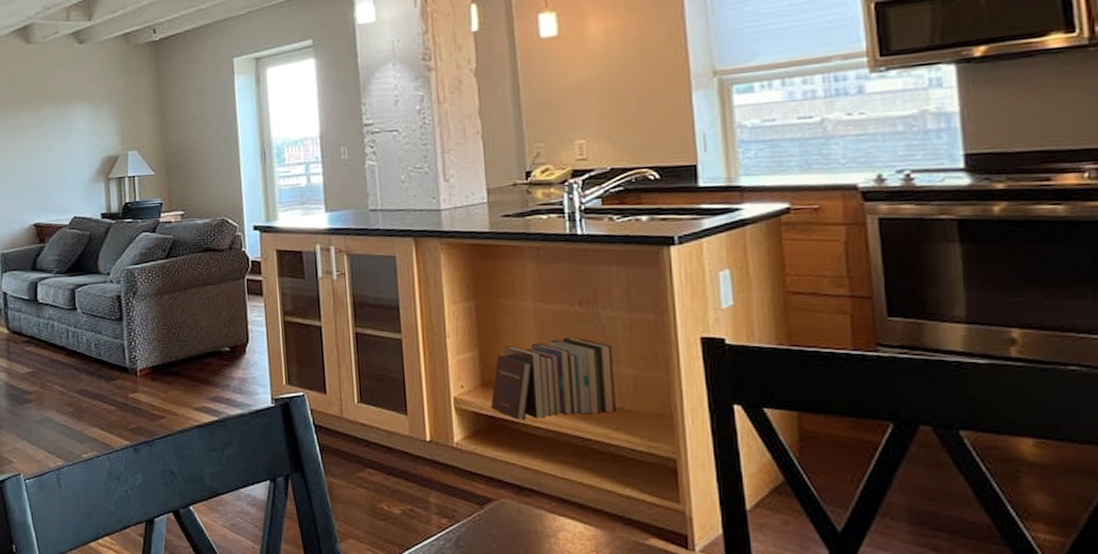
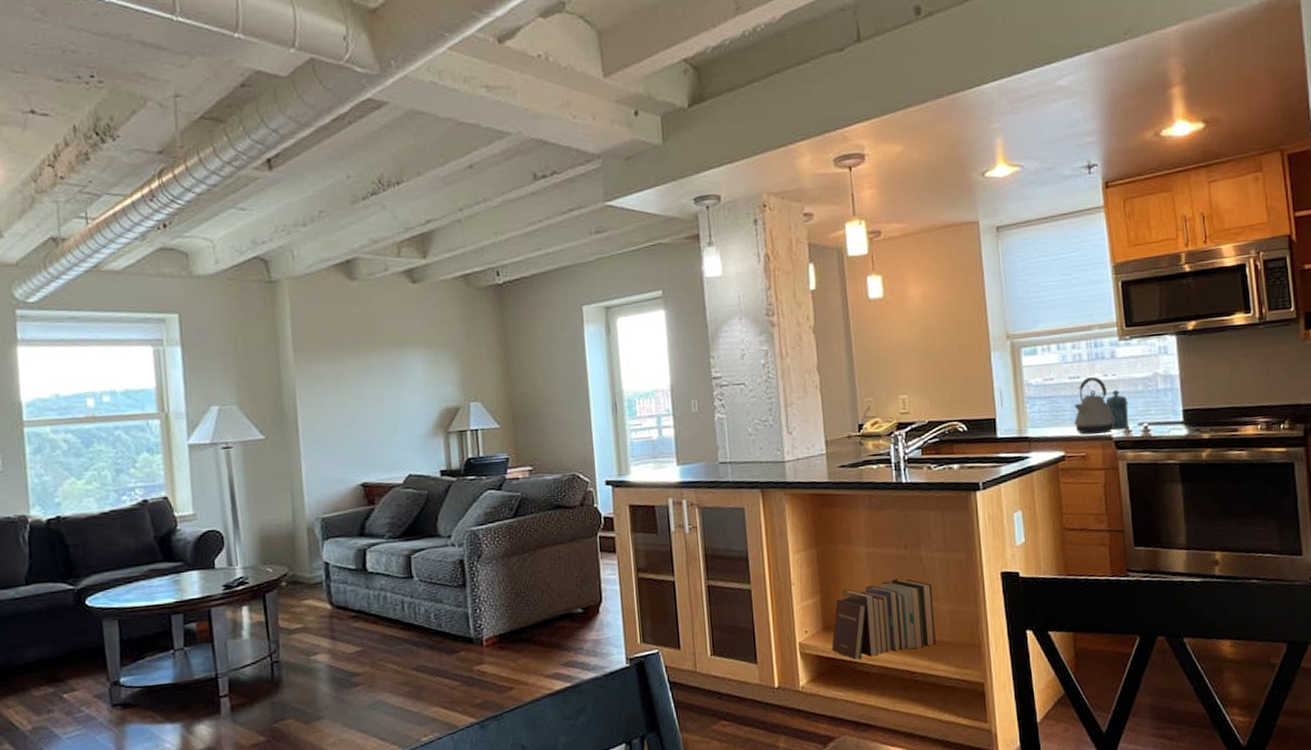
kettle: none [803,116,862,184] -> present [1074,377,1115,434]
canister: none [848,131,883,179] -> present [1105,390,1129,430]

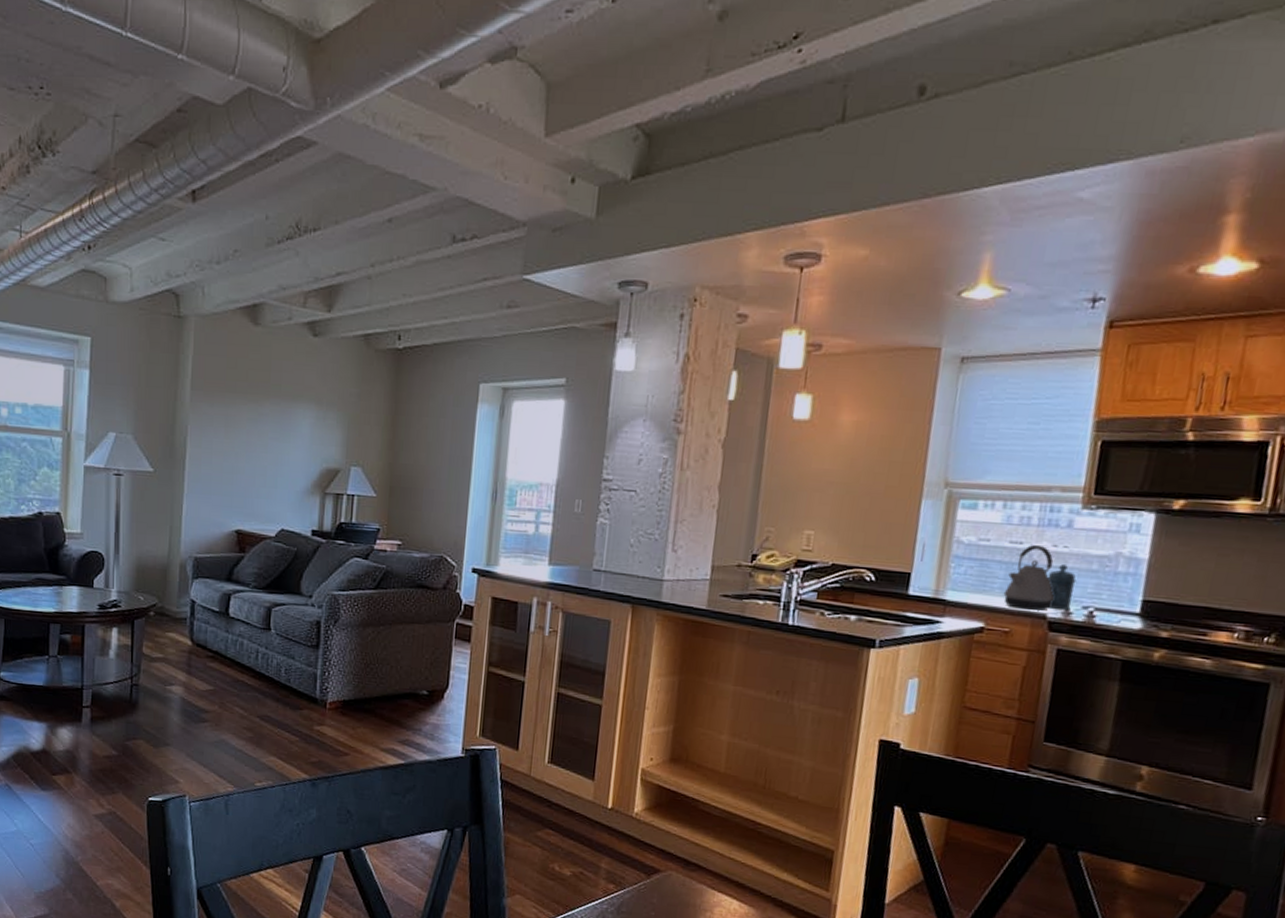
books: present [832,578,936,660] -> none [675,724,799,801]

